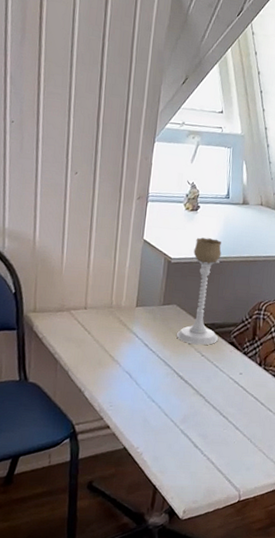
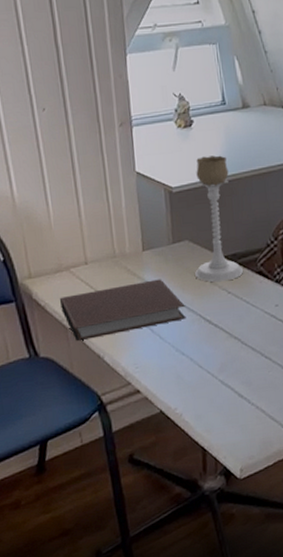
notebook: none [56,332,163,374] -> present [59,279,187,342]

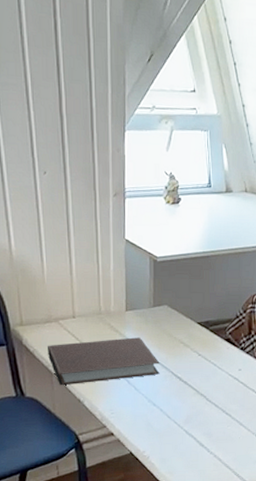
candle holder: present [195,155,244,282] -> none [171,232,214,345]

